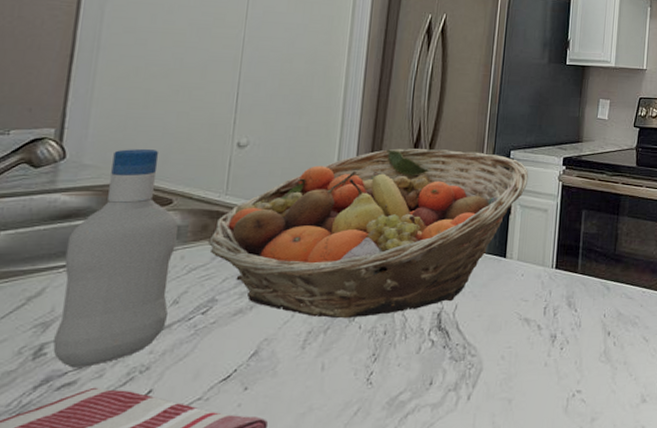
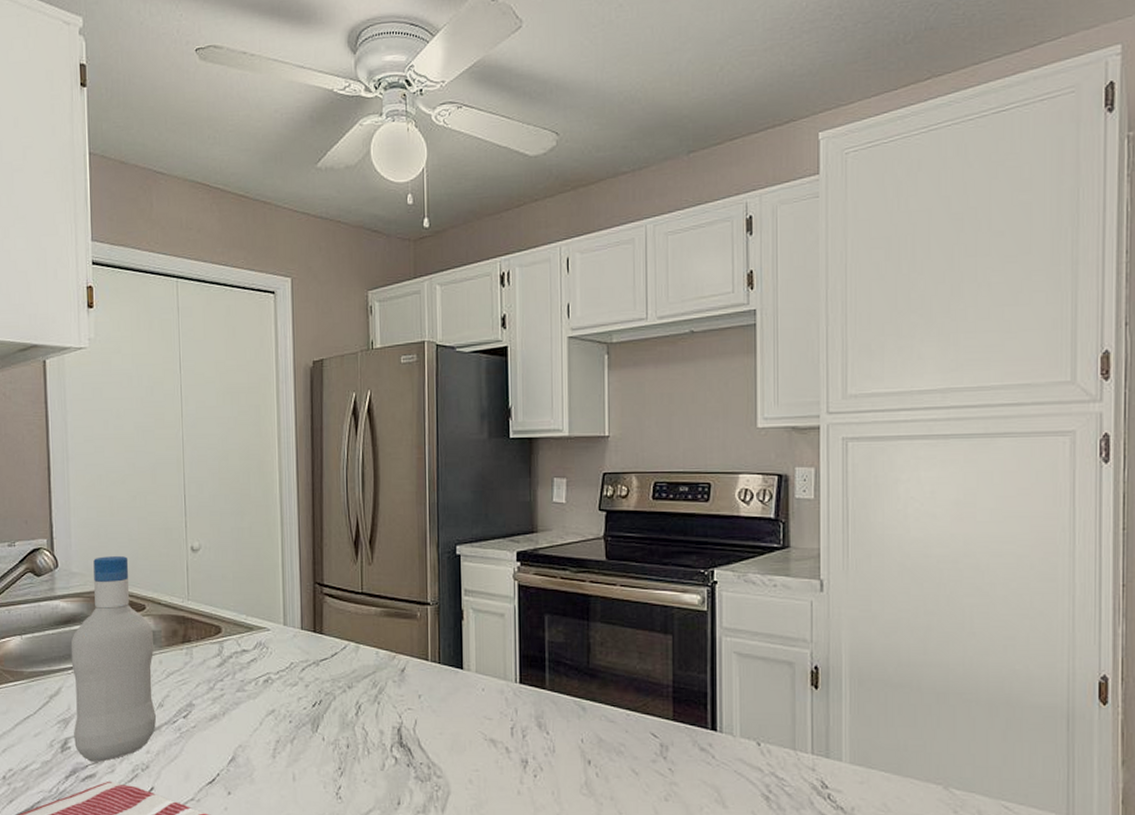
fruit basket: present [207,148,529,319] -> none [179,547,479,729]

